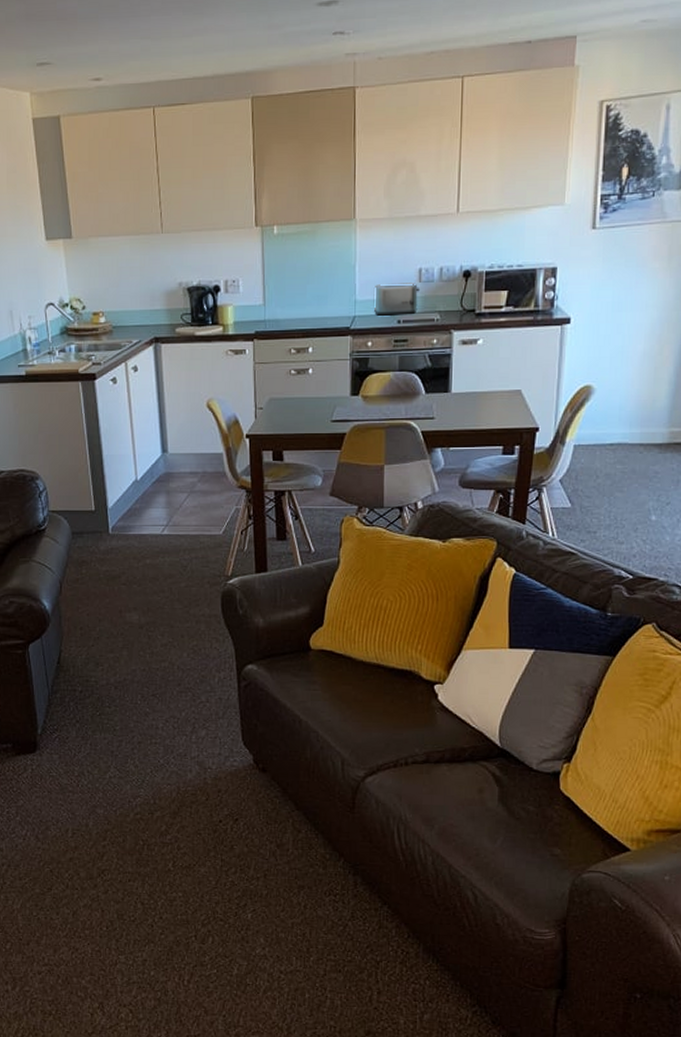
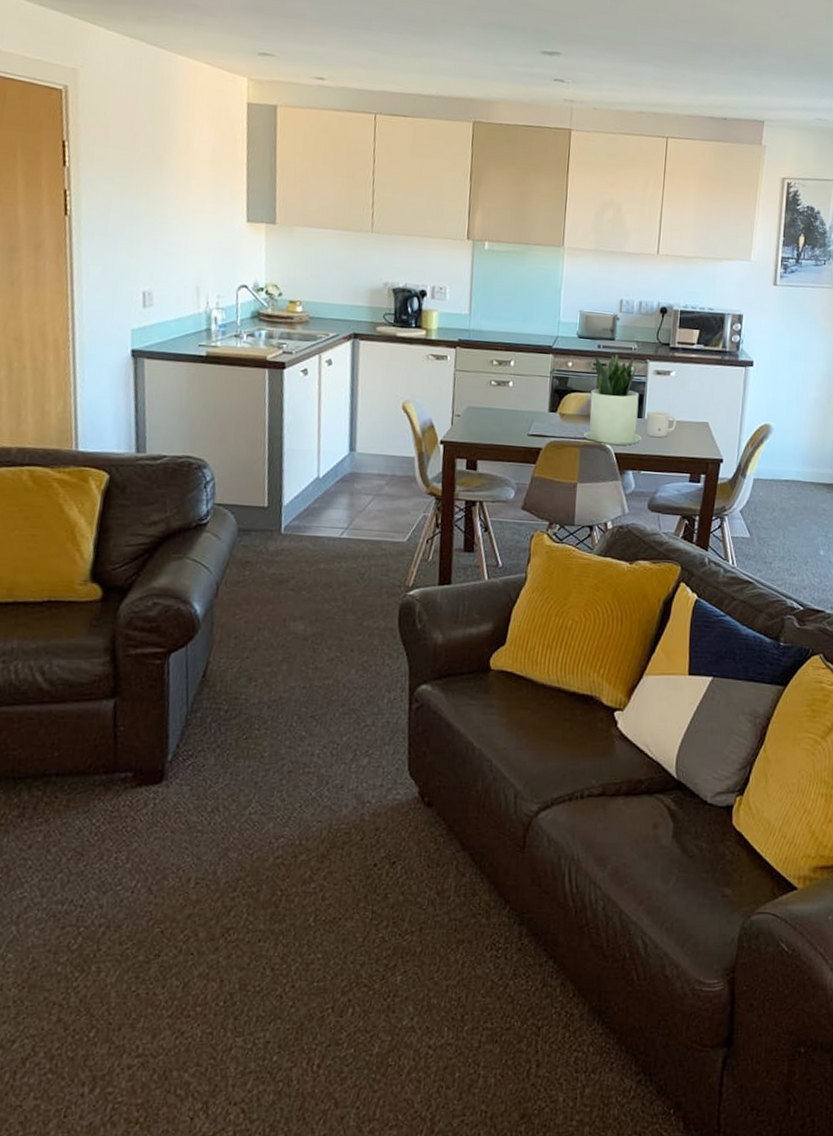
planter: none [387,327,449,424] -> present [583,354,641,446]
mug: none [453,383,486,411] -> present [645,410,677,438]

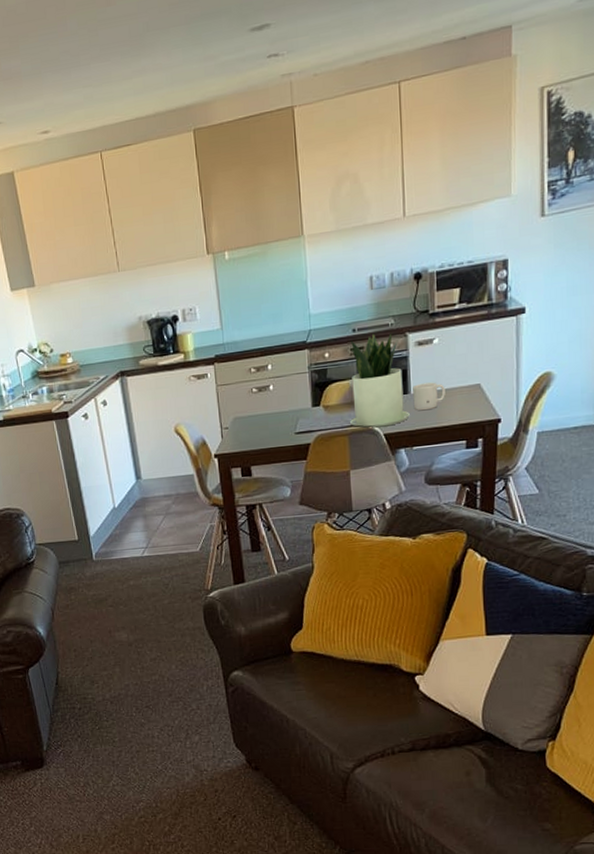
toaster: present [576,309,620,342] -> none [328,291,372,328]

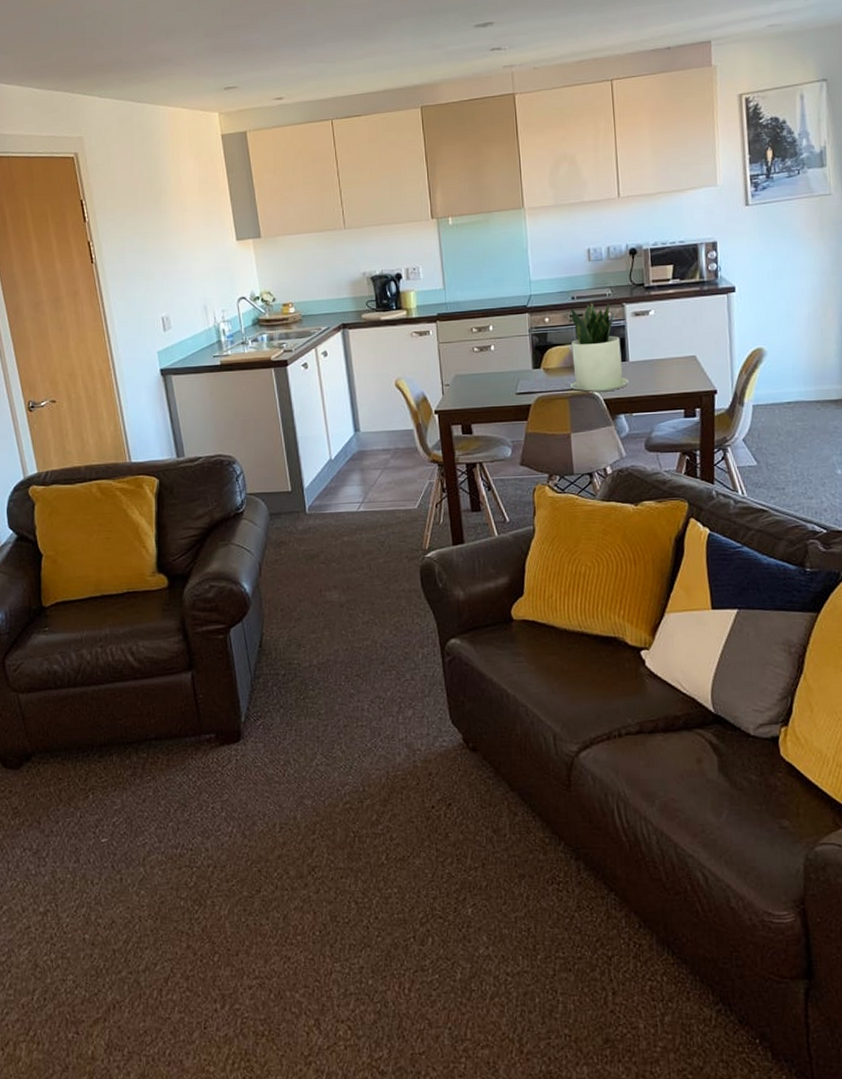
mug: present [412,382,445,411] -> none [630,351,663,379]

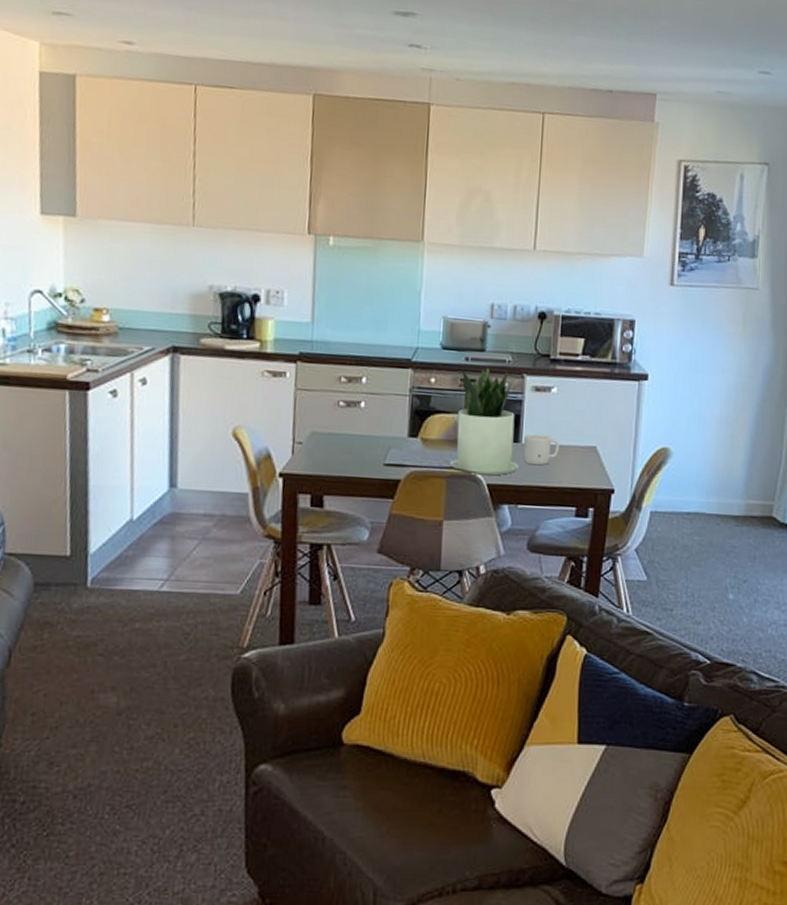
toaster: none [547,262,590,295] -> present [440,315,491,353]
mug: none [630,351,663,379] -> present [523,433,559,466]

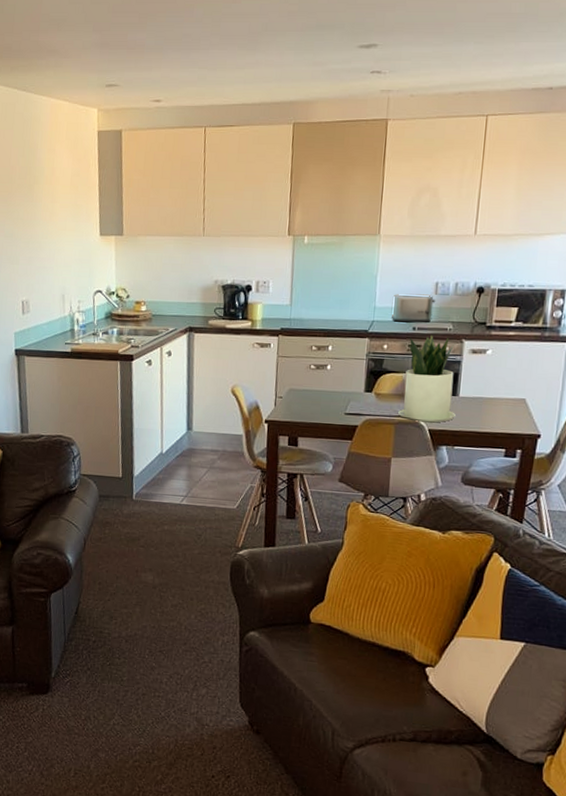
mug: present [523,433,559,466] -> none [460,388,492,415]

